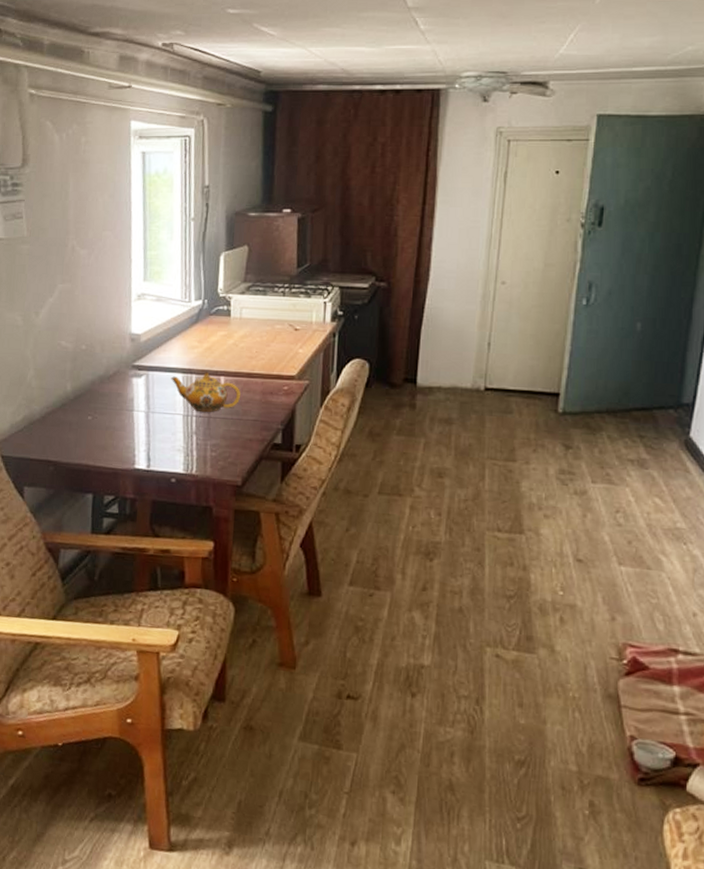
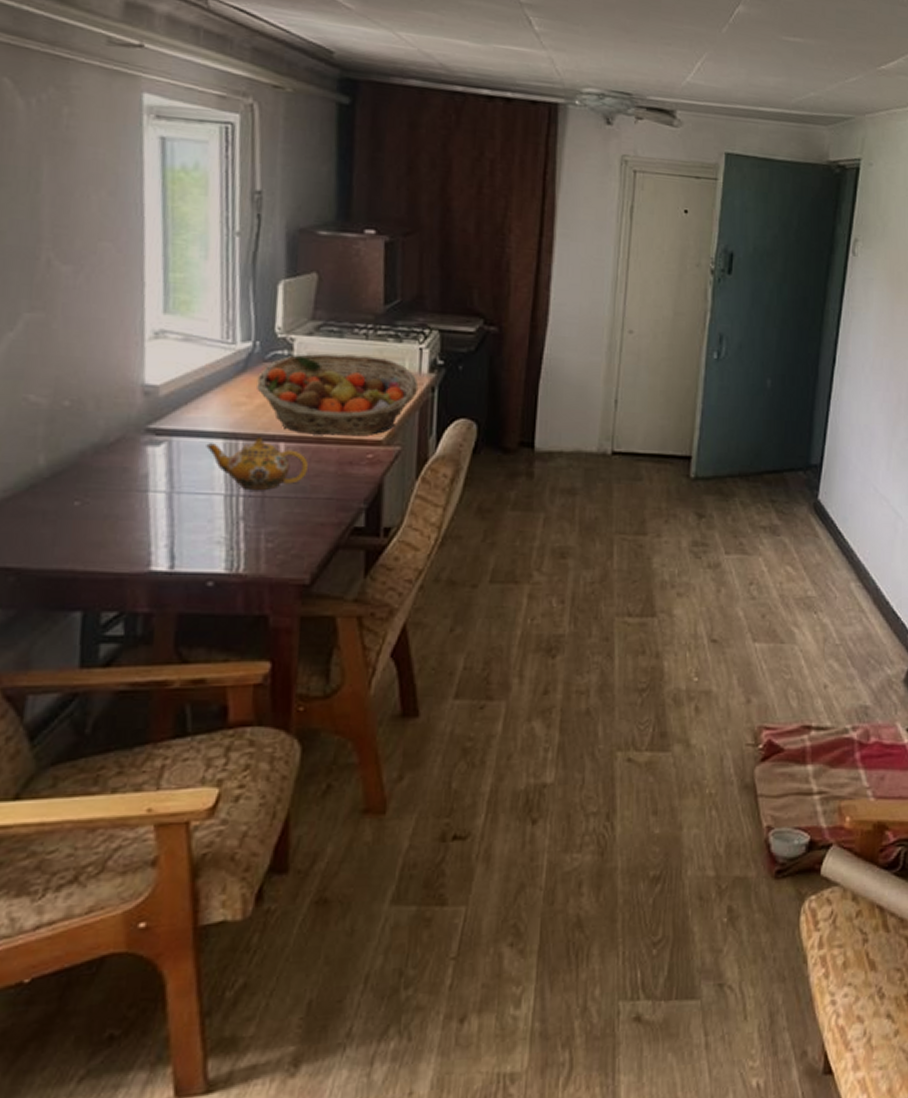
fruit basket: none [205,308,323,372] -> present [257,353,419,436]

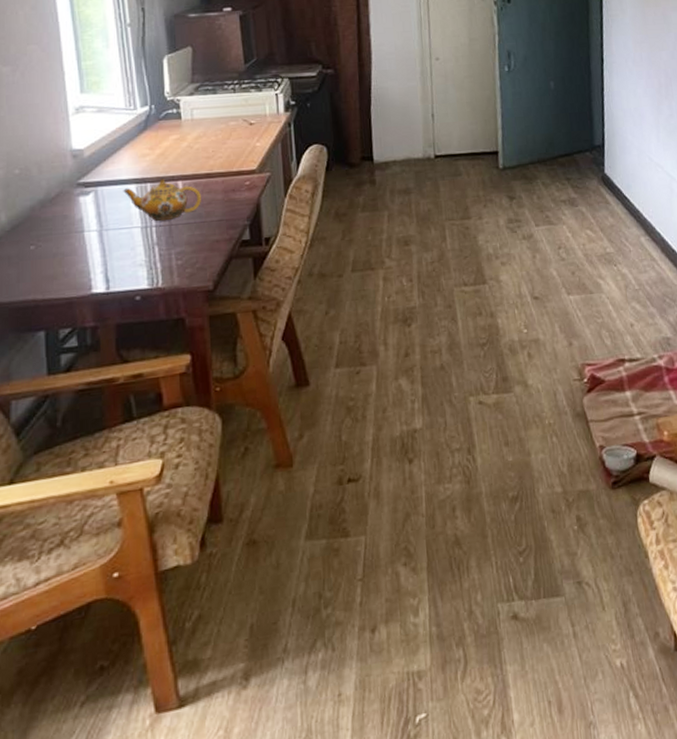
fruit basket: present [257,353,419,436] -> none [156,105,279,172]

